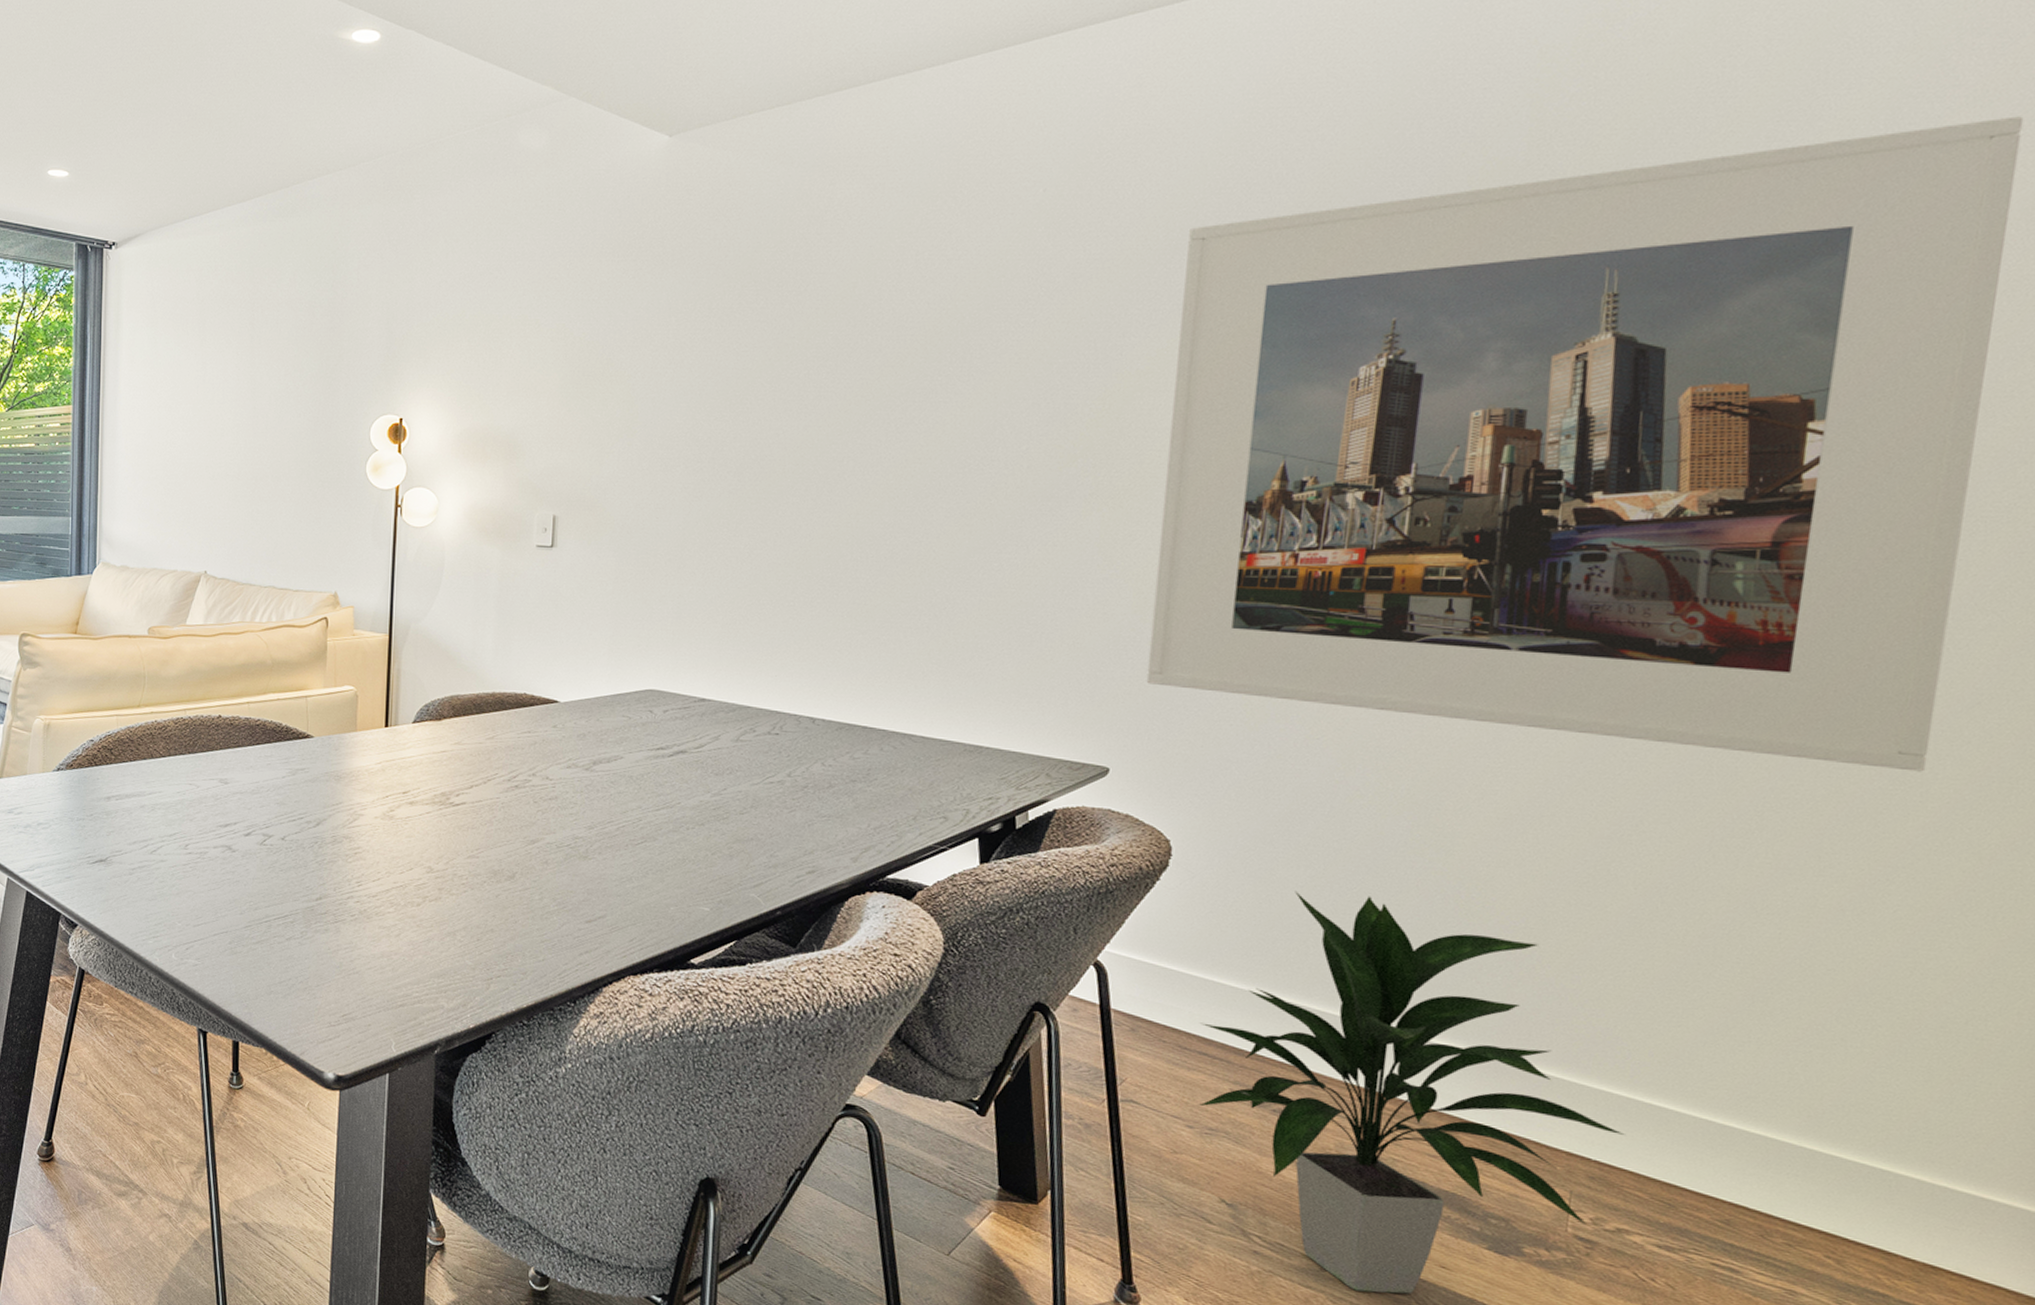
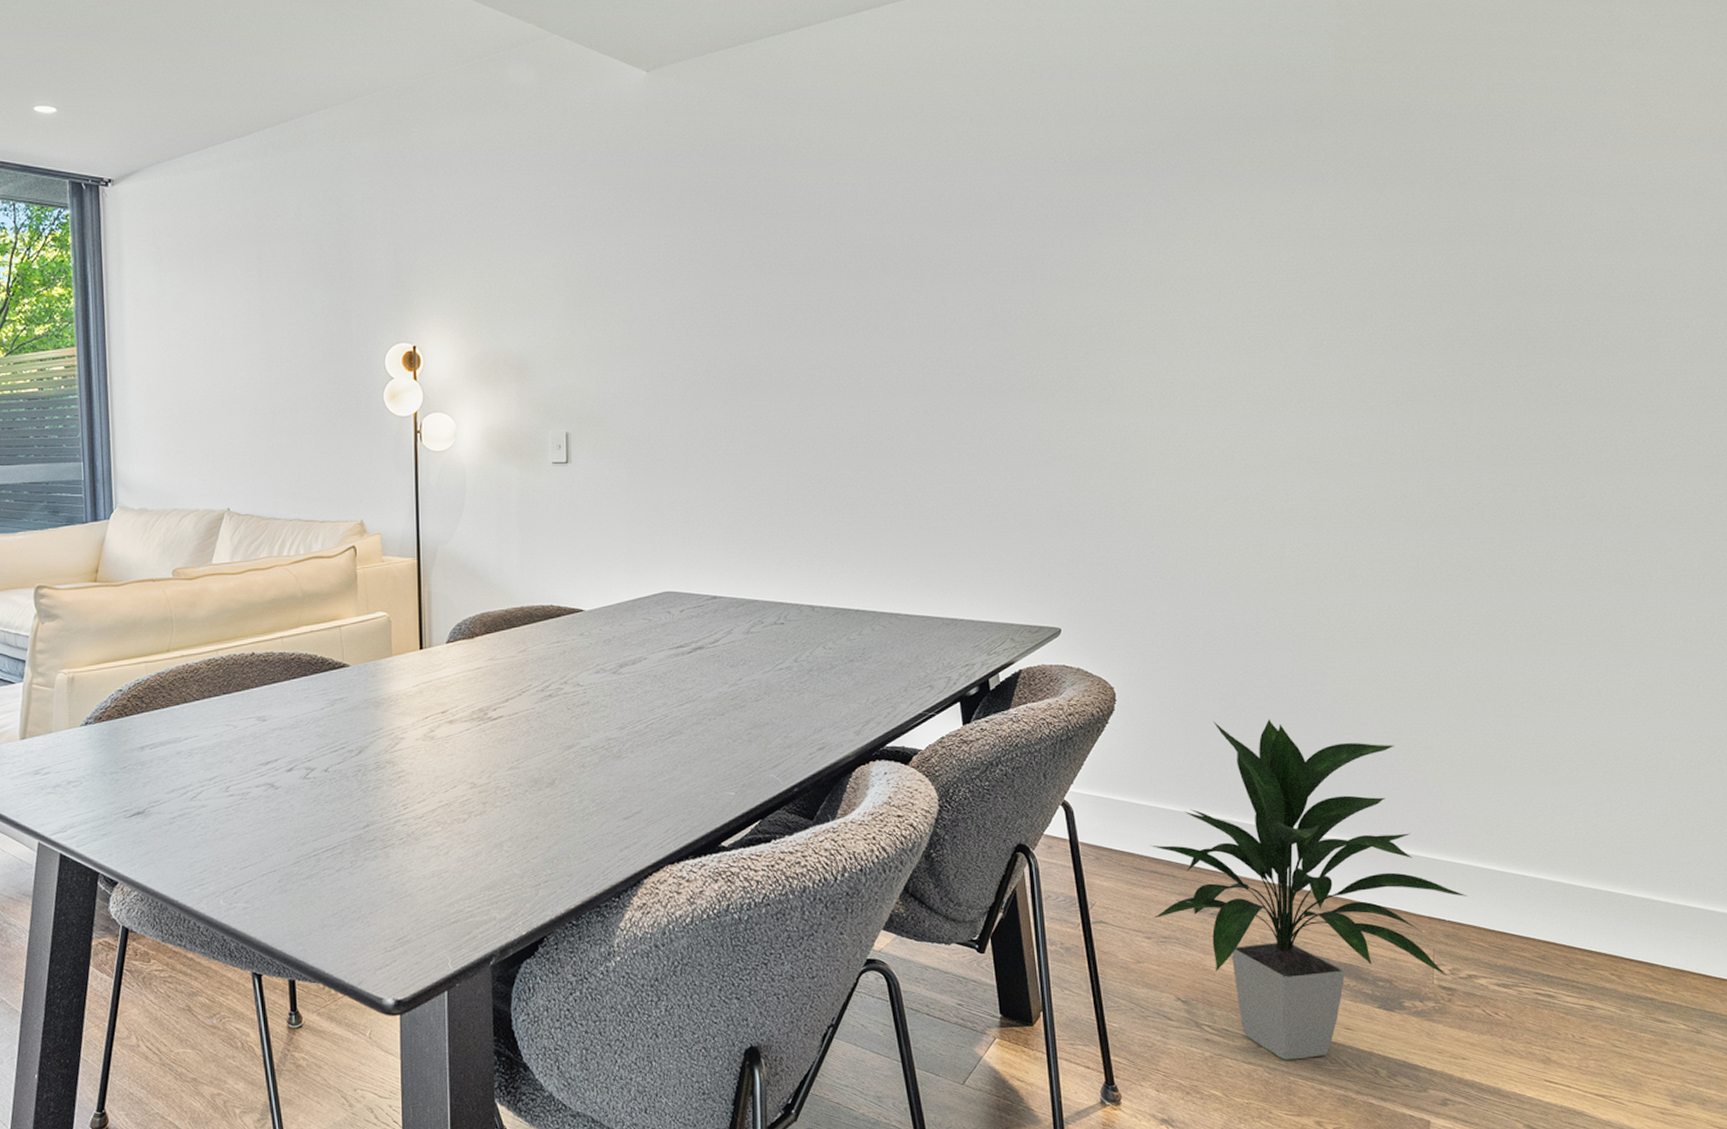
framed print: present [1146,116,2024,772] -> none [1084,56,1665,576]

